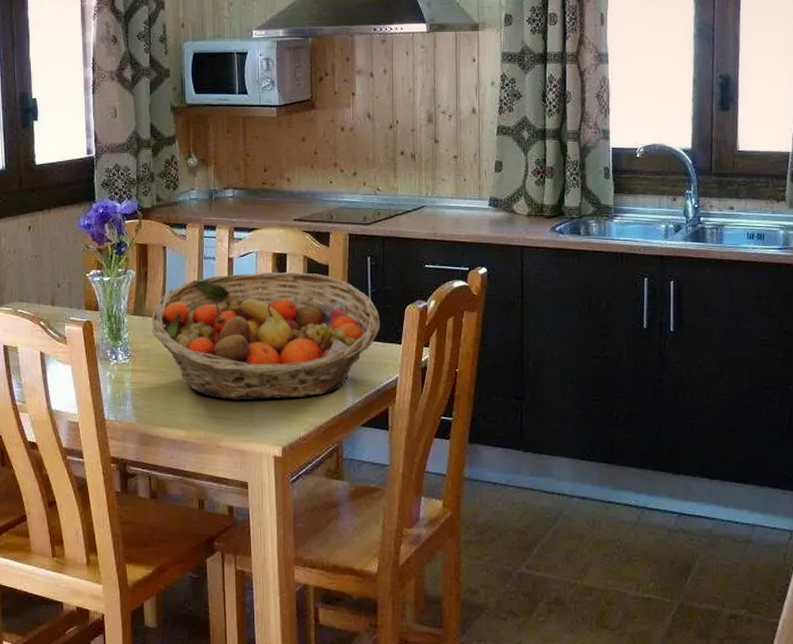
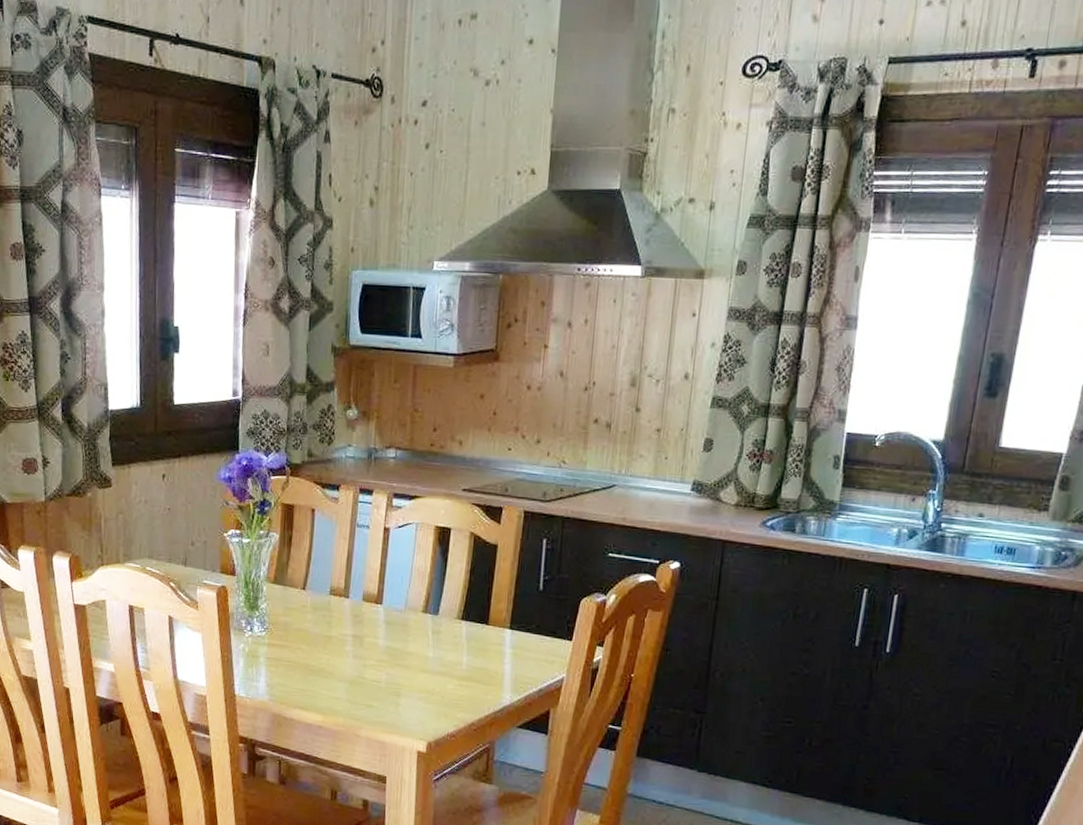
fruit basket: present [151,271,380,400] -> none [292,546,551,691]

